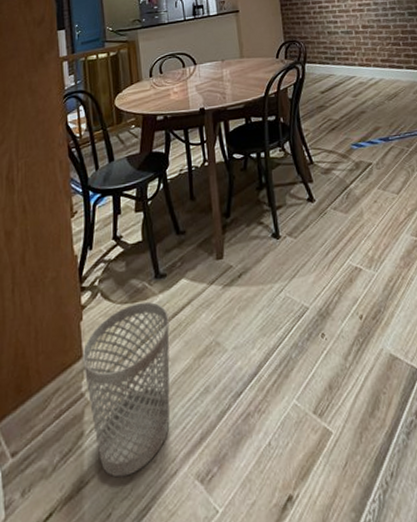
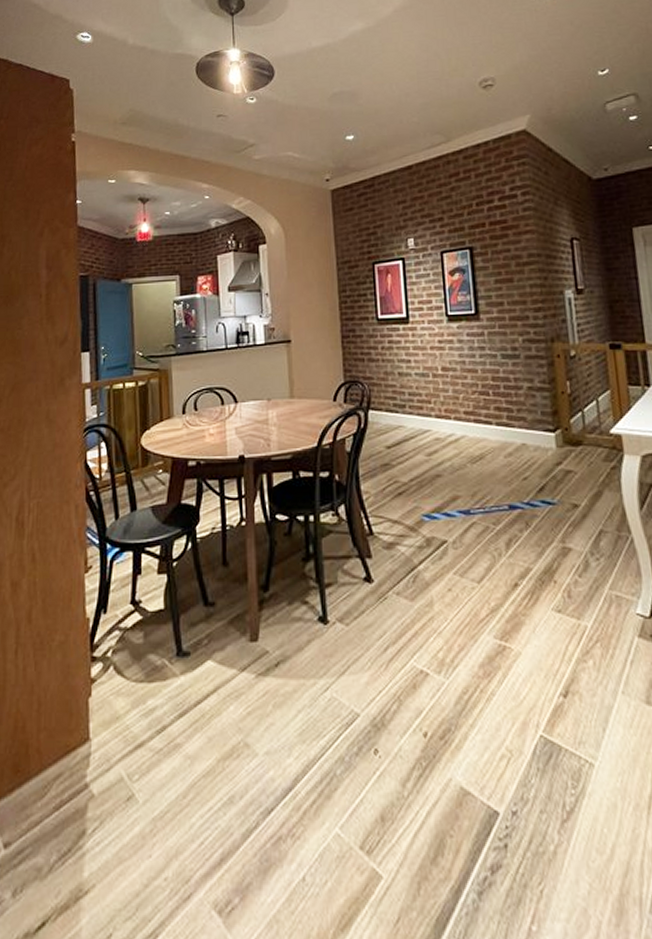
wastebasket: present [82,301,171,478] -> none [88,683,190,892]

